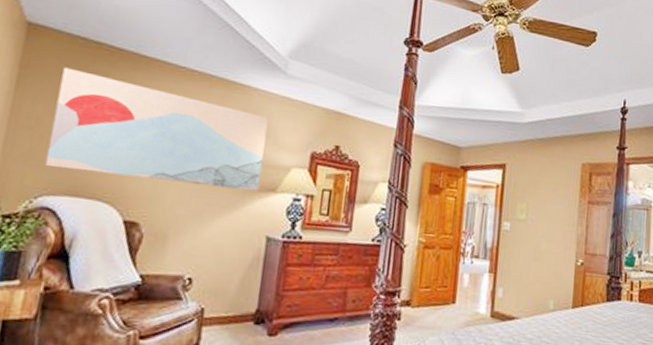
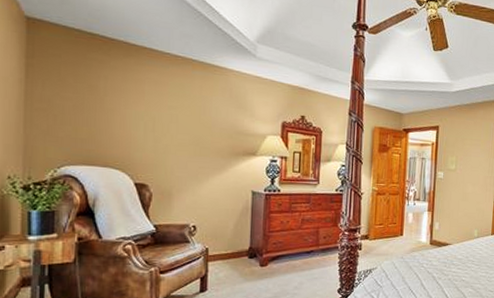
wall art: present [44,67,268,192] -> none [62,56,244,156]

